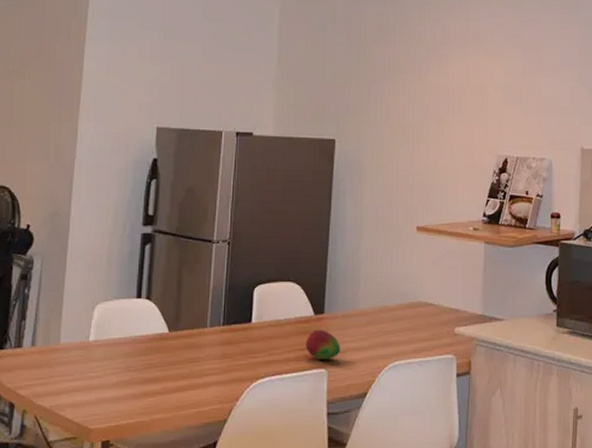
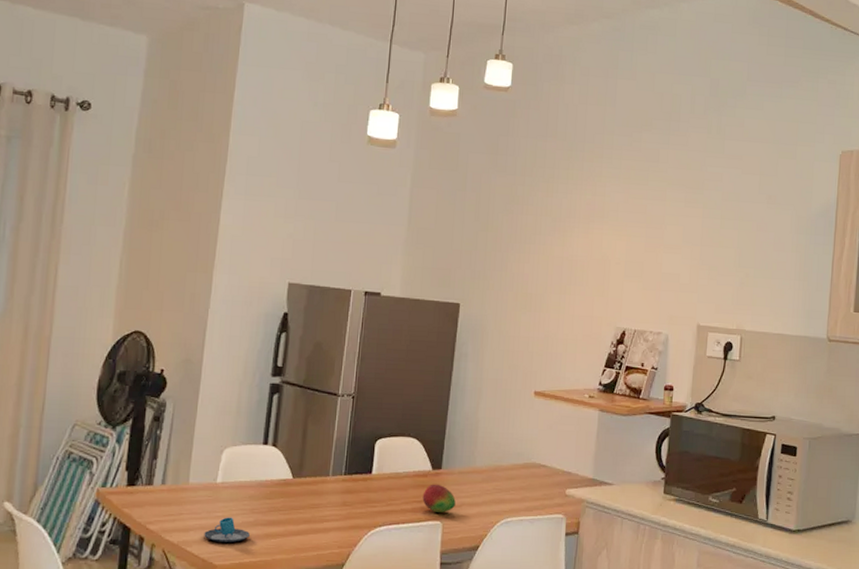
mug: none [78,377,126,404] -> present [204,517,250,543]

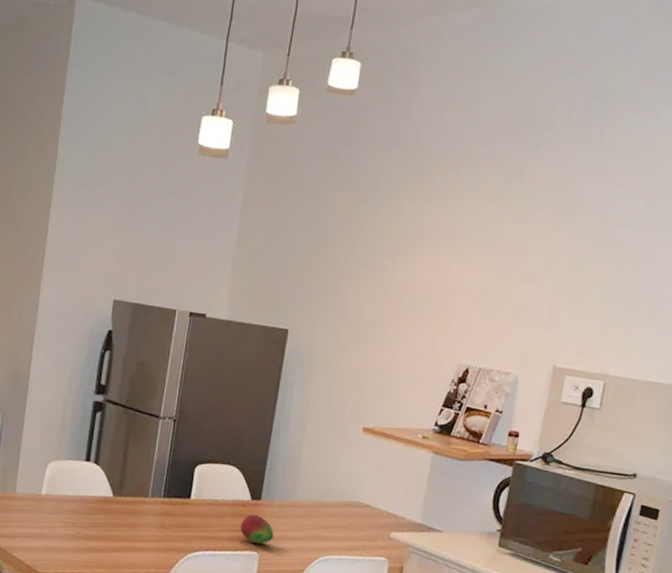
mug: present [204,517,250,543] -> none [29,528,72,553]

